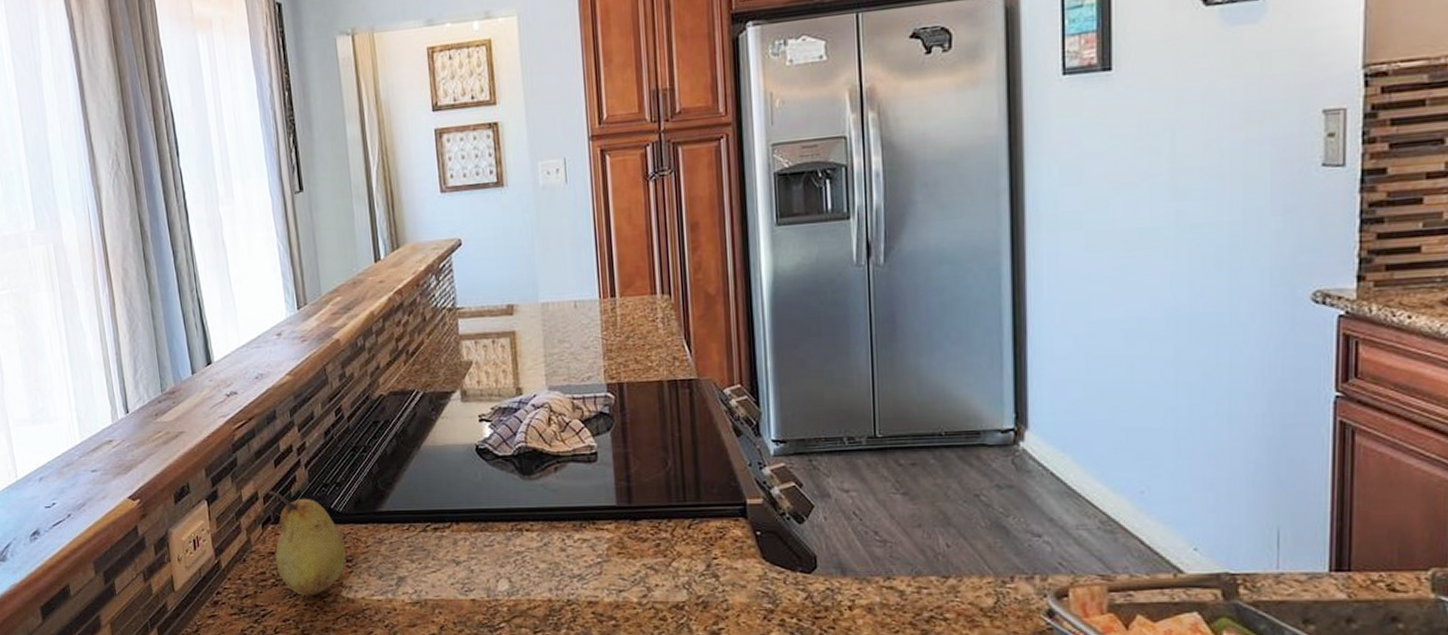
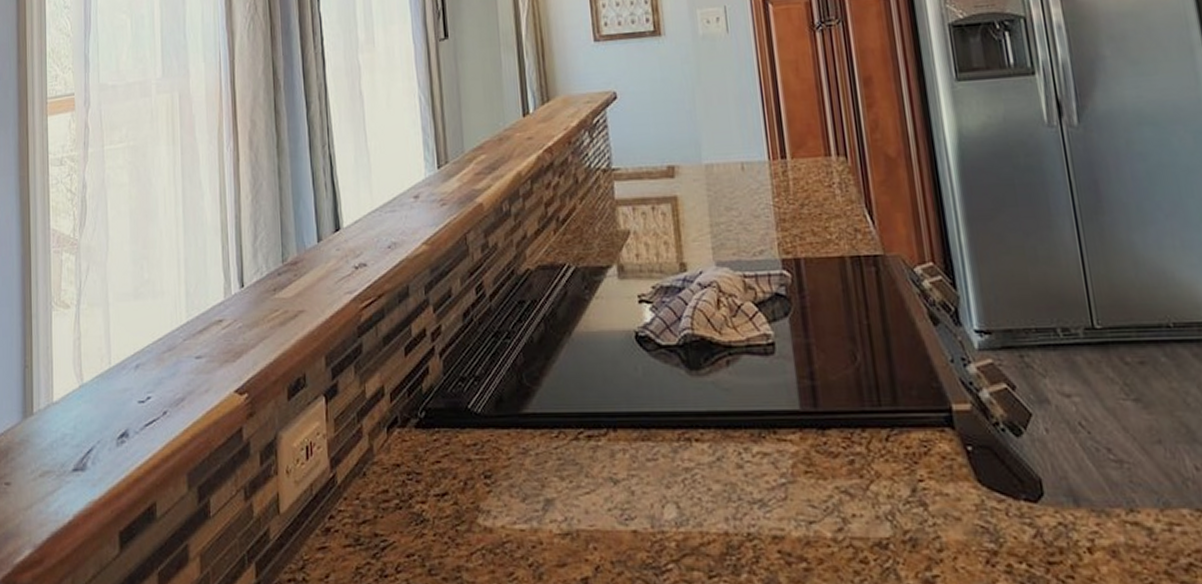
fruit: present [267,490,347,595] -> none [395,384,485,522]

